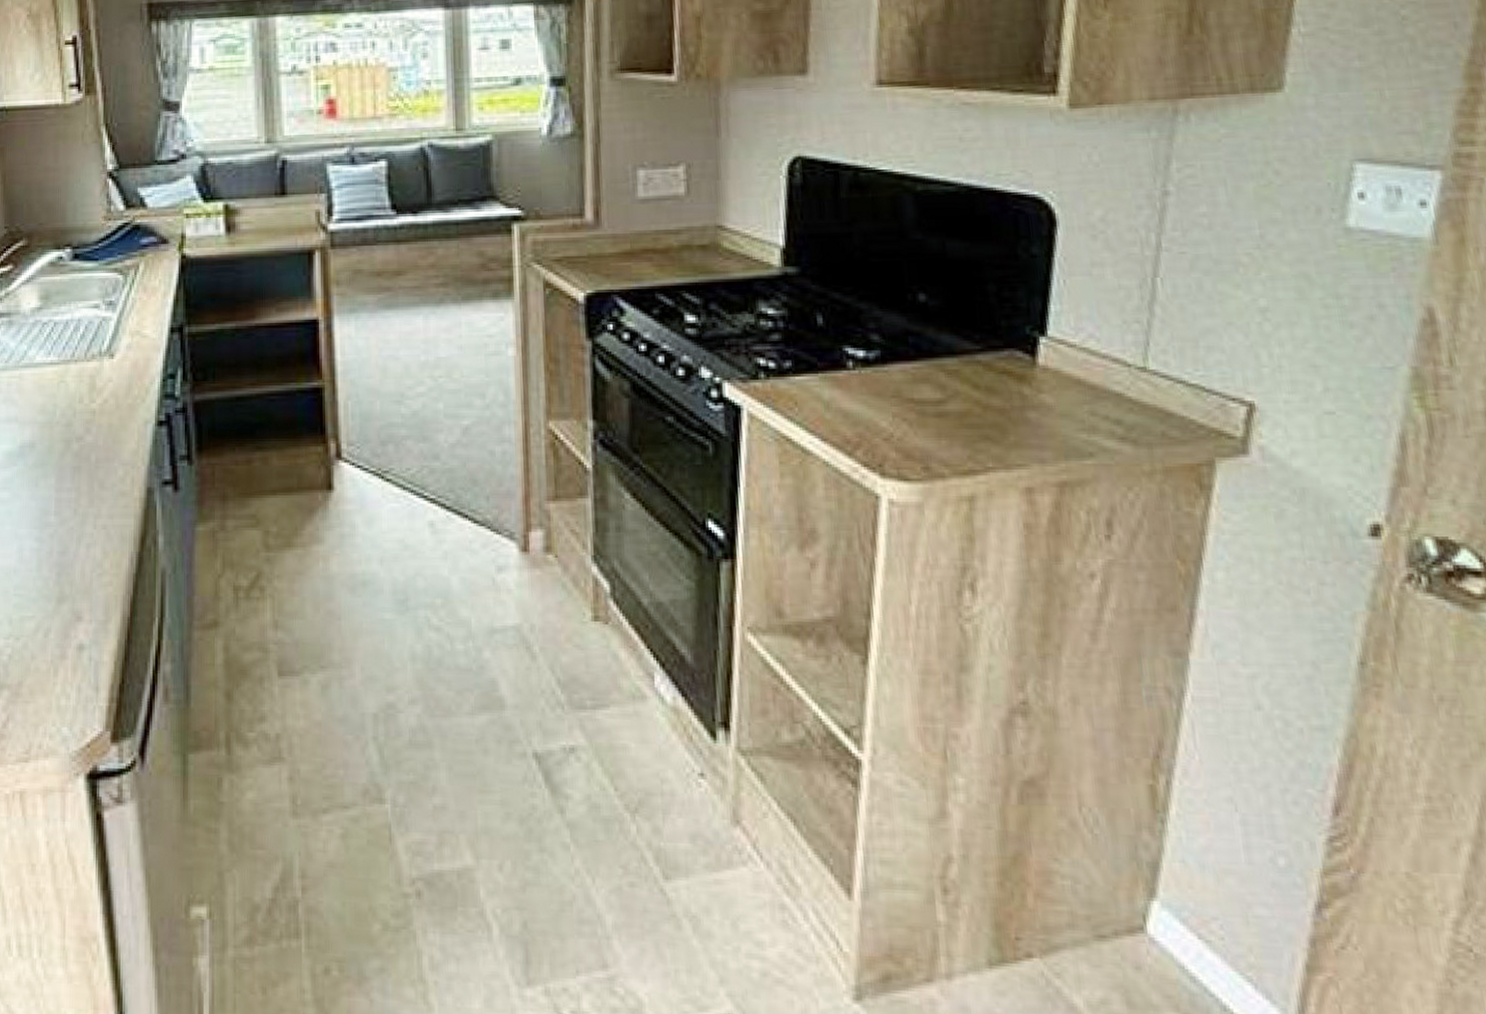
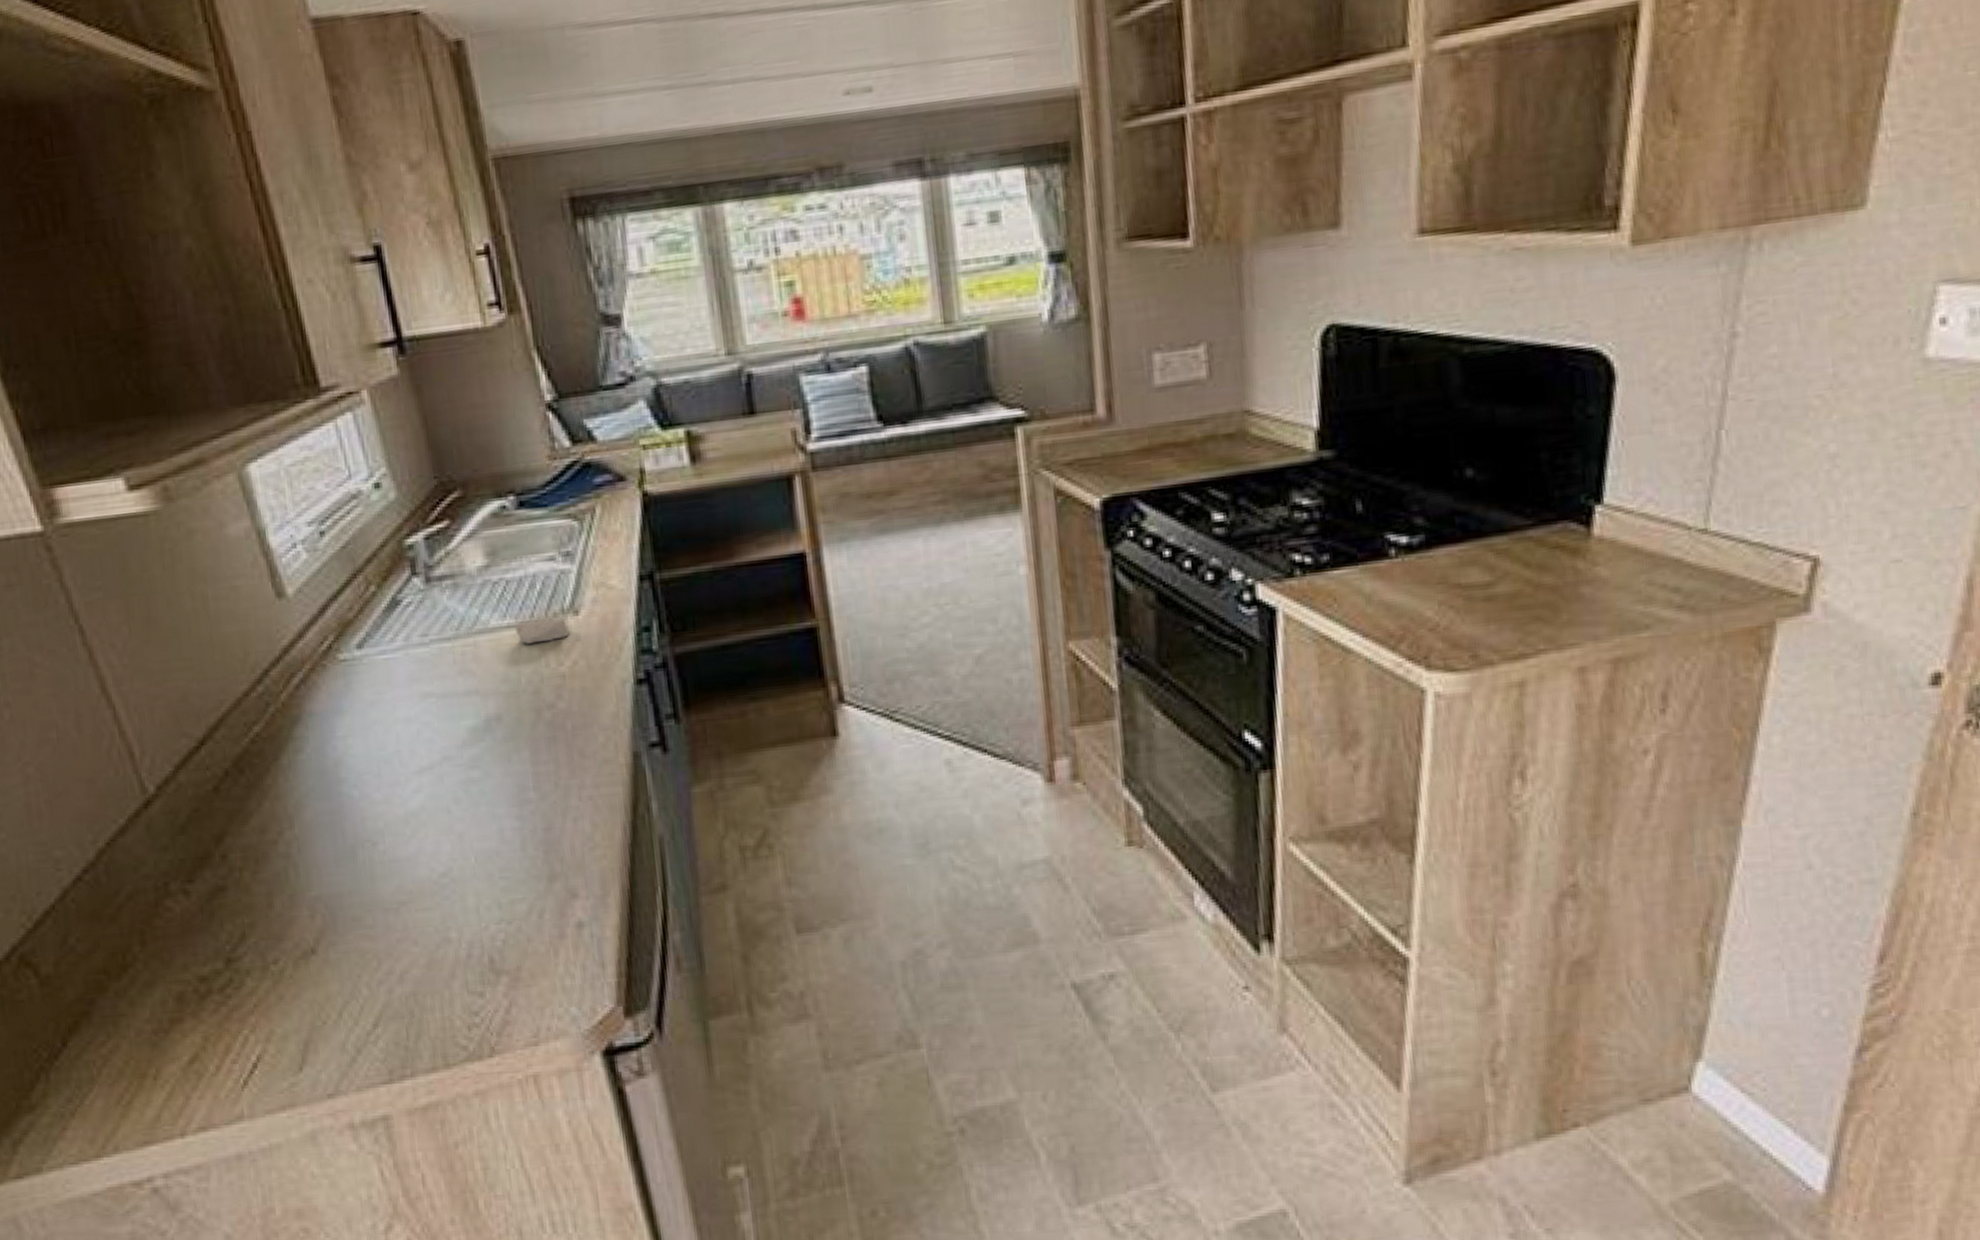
soap bar: none [56,359,104,381] -> present [514,617,569,644]

